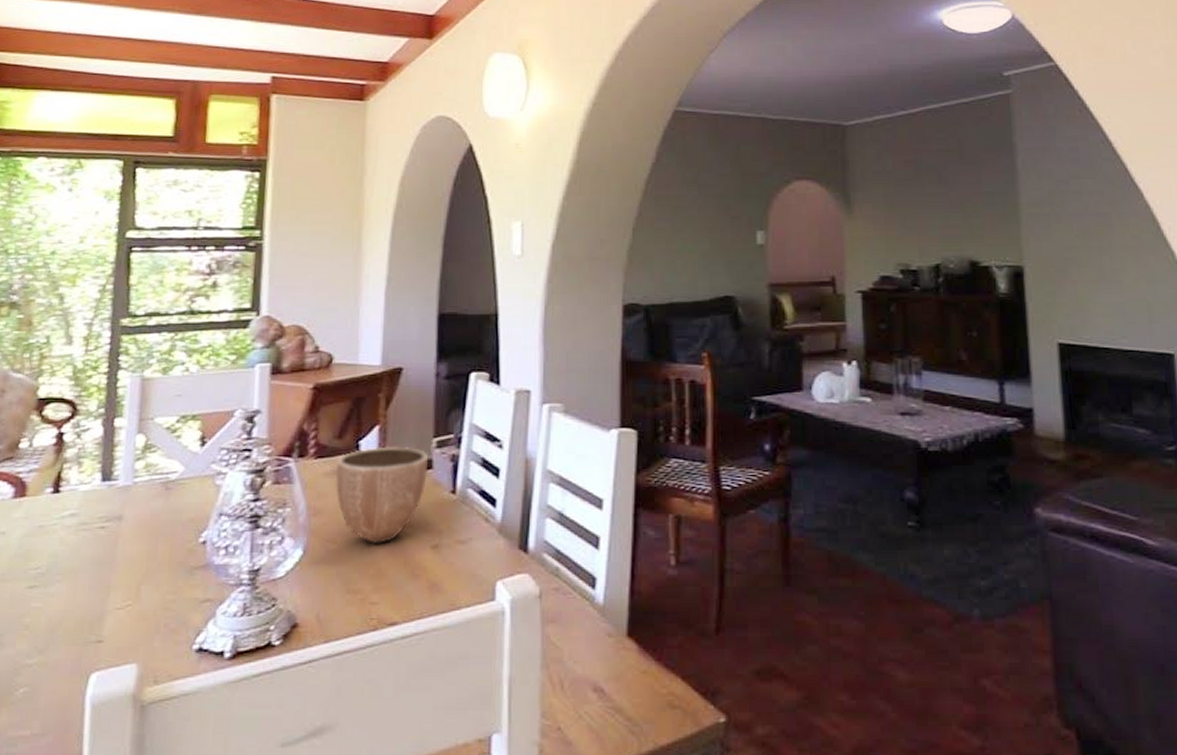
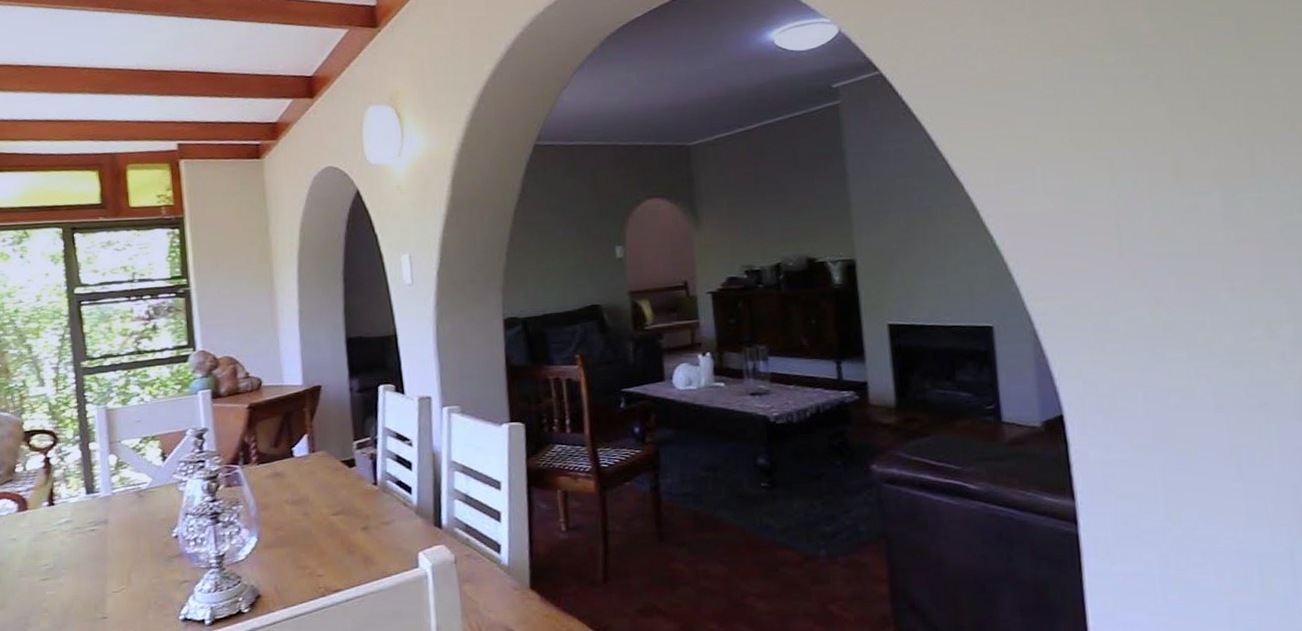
decorative bowl: present [335,446,429,545] -> none [275,450,352,530]

